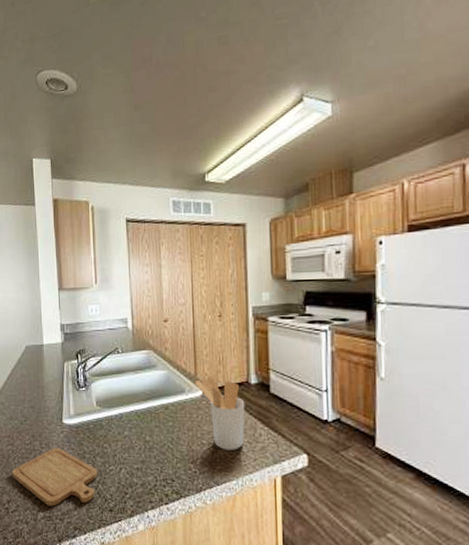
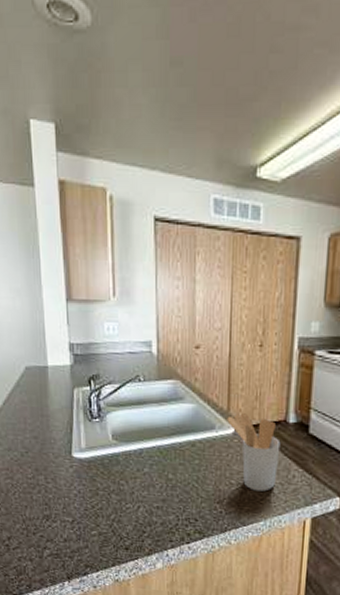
chopping board: present [11,448,98,507] -> none [11,483,113,544]

